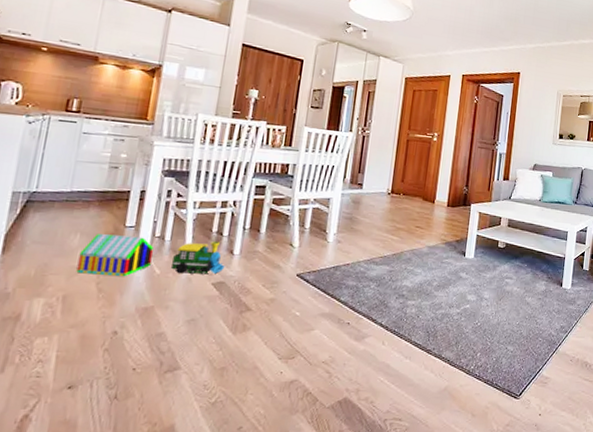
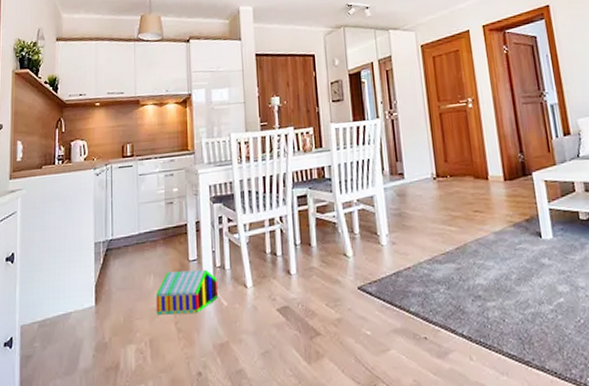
toy train: present [171,241,225,275] -> none [236,263,285,304]

